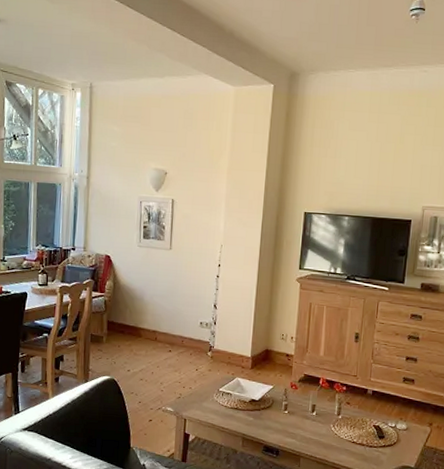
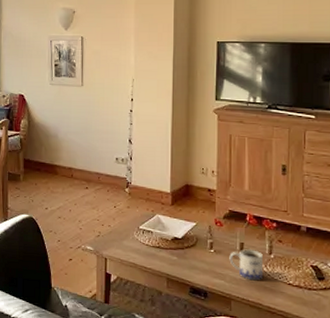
mug: none [301,410,332,439] -> present [229,249,264,281]

